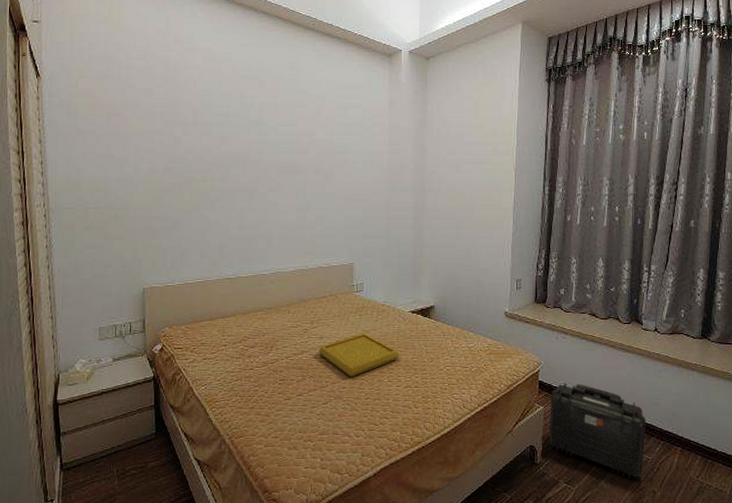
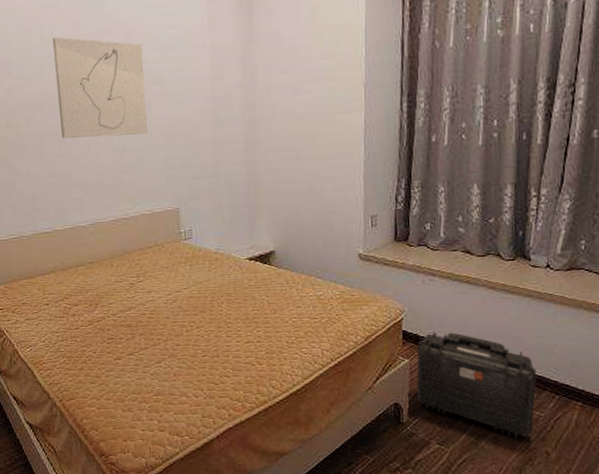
wall art: none [251,106,331,197] -> present [52,37,148,138]
serving tray: present [318,333,399,378] -> none [147,285,238,334]

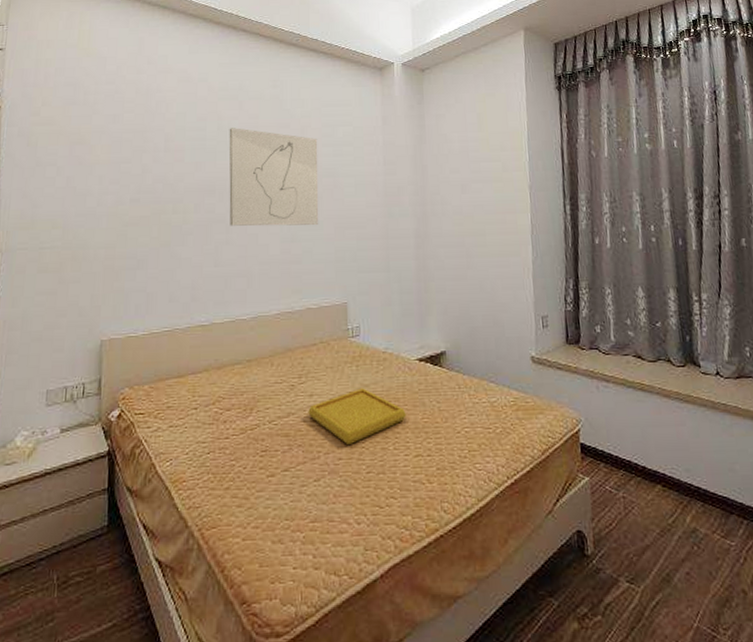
serving tray: none [147,285,238,334] -> present [308,388,407,446]
backpack: present [416,332,537,438] -> none [597,445,726,573]

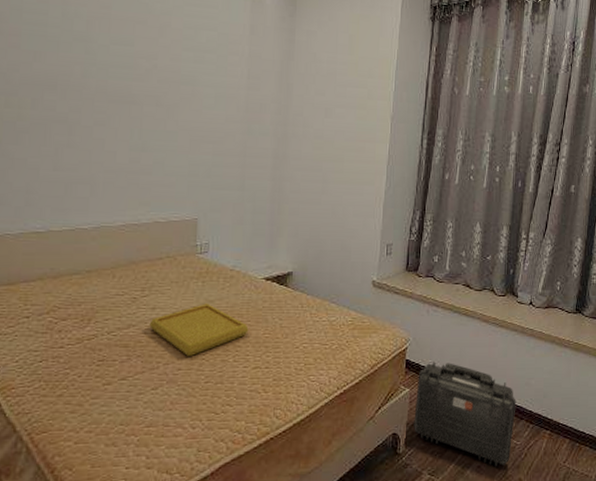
wall art: present [229,128,319,226] -> none [72,16,178,136]
backpack: none [597,445,726,573] -> present [414,362,517,466]

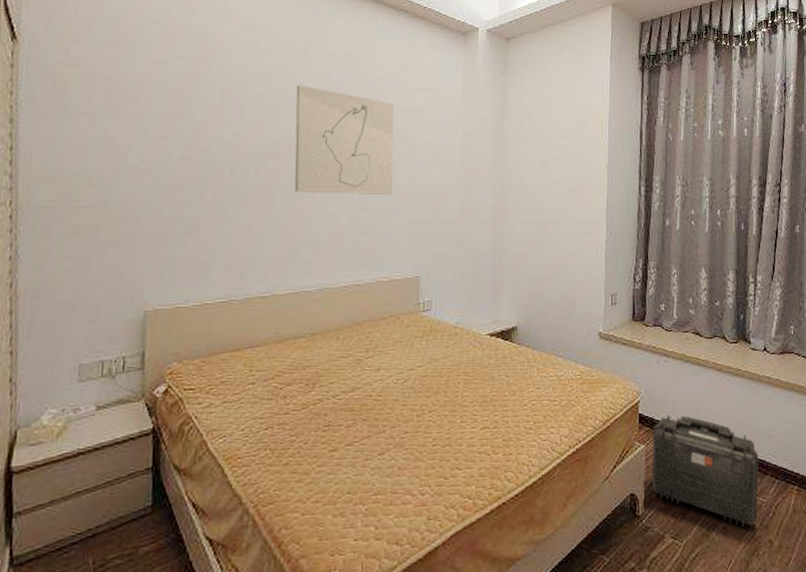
wall art: none [72,16,178,136] -> present [294,85,394,196]
serving tray: present [149,303,249,357] -> none [374,362,475,419]

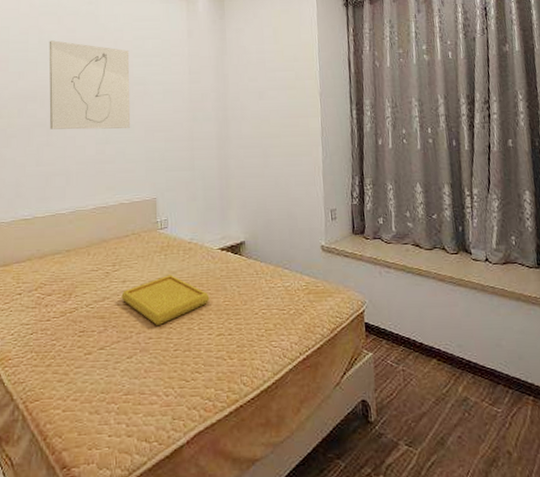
serving tray: none [374,362,475,419] -> present [121,275,210,326]
backpack: present [651,415,759,527] -> none [379,324,493,436]

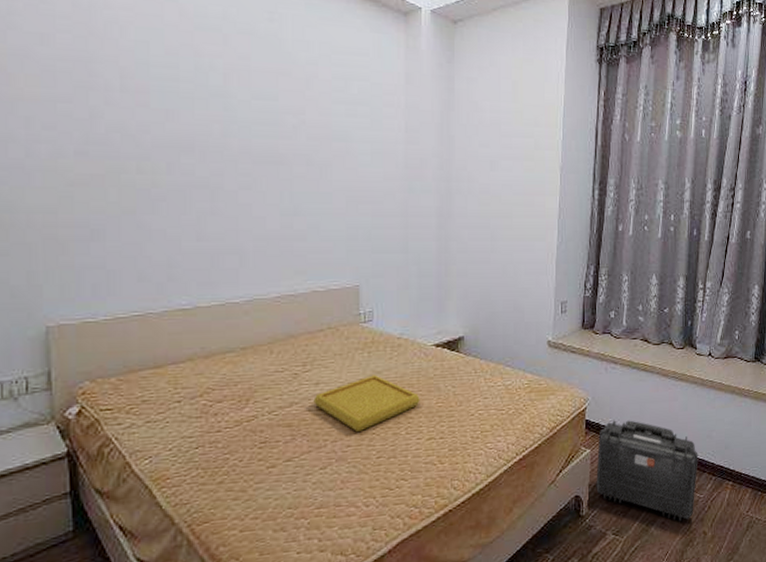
wall art: present [49,40,131,130] -> none [210,68,328,198]
backpack: none [379,324,493,436] -> present [596,420,698,521]

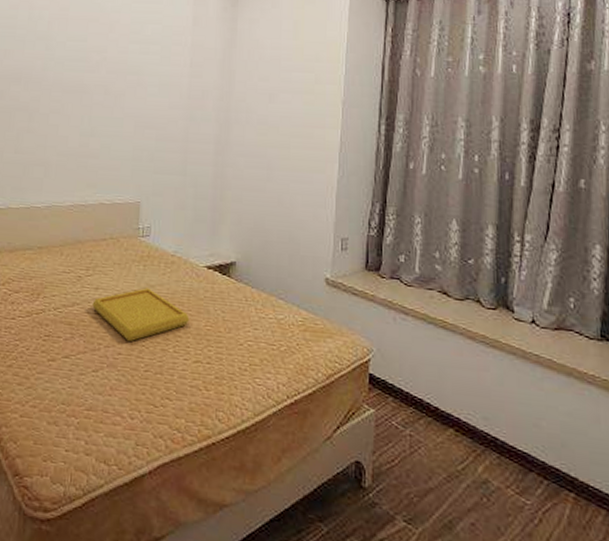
backpack: present [596,420,698,521] -> none [382,380,522,529]

